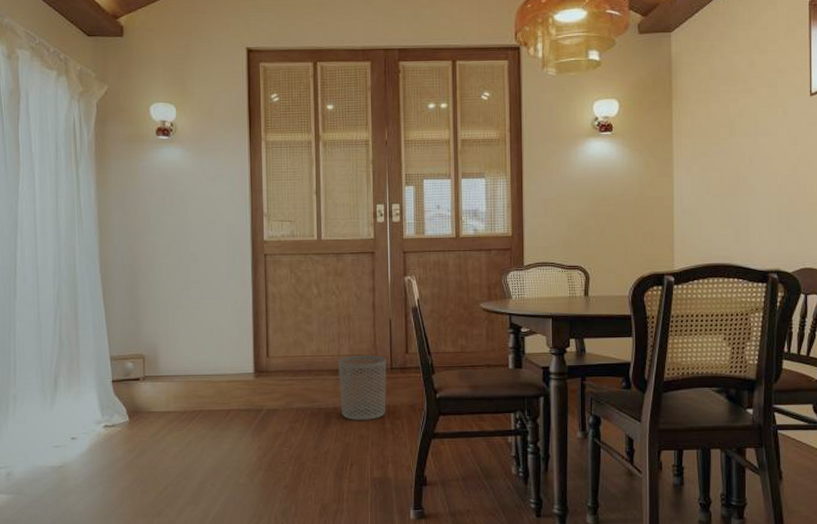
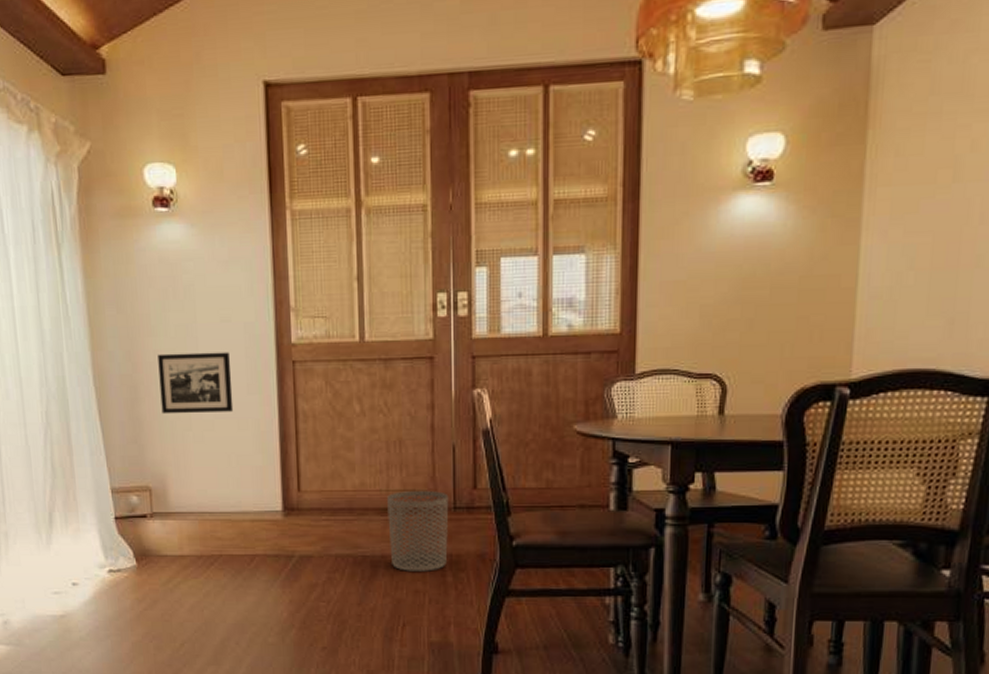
picture frame: none [155,247,216,296] -> present [158,352,234,414]

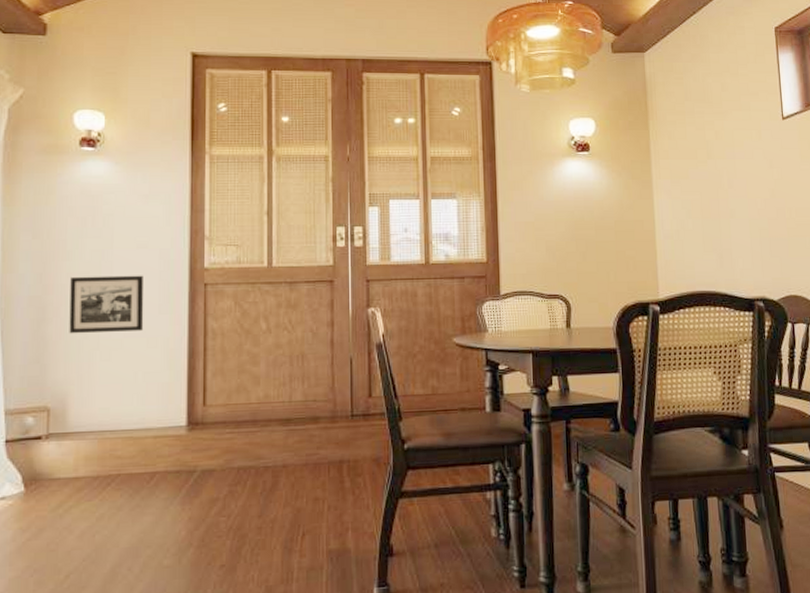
waste bin: present [387,491,449,572] -> none [290,401,347,480]

